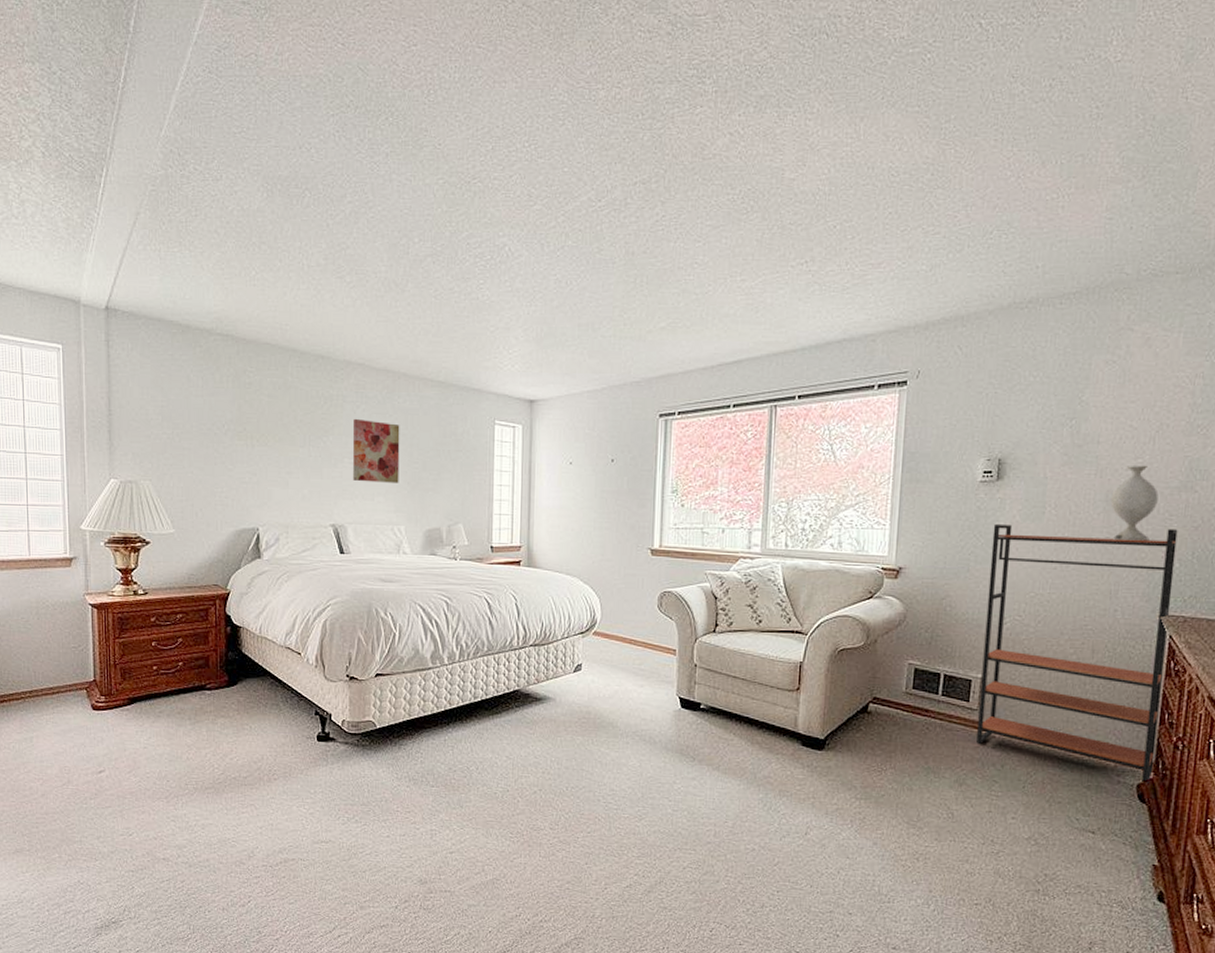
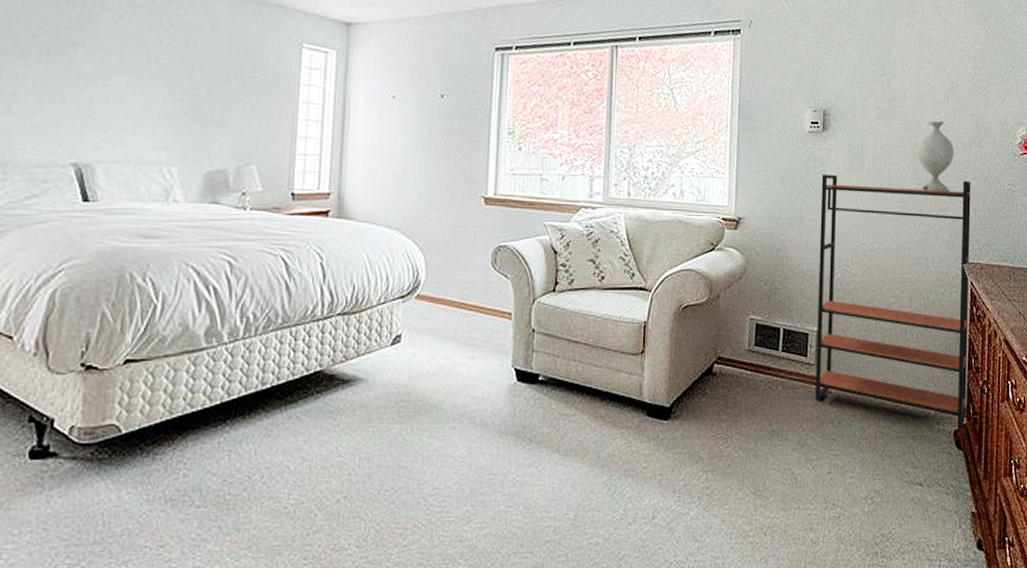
wall art: present [353,418,400,483] -> none [108,30,178,113]

